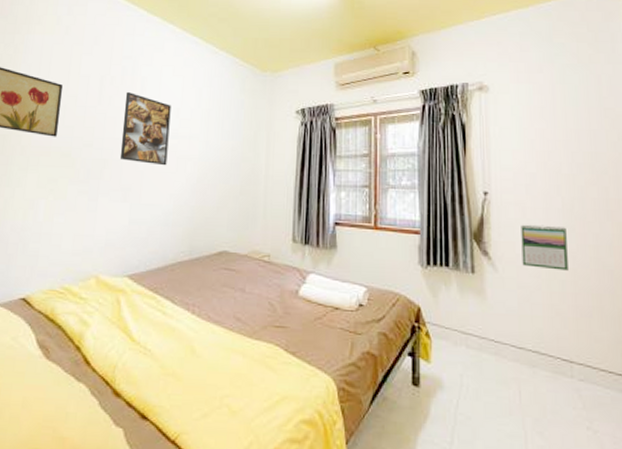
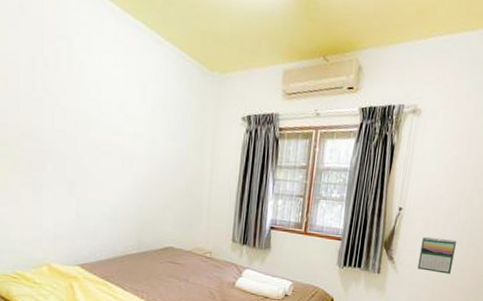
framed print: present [119,91,171,166] -> none [61,77,114,163]

